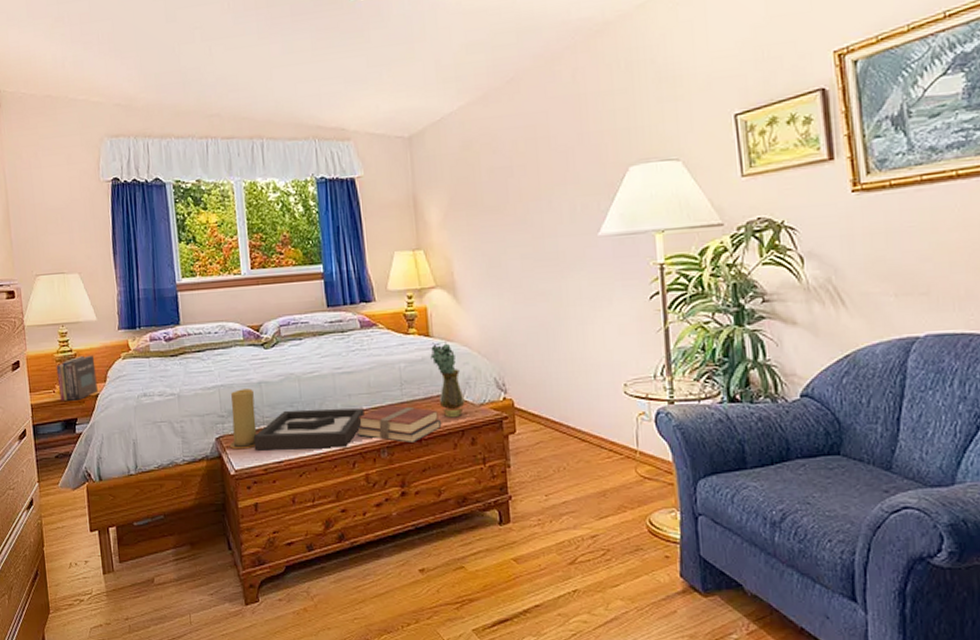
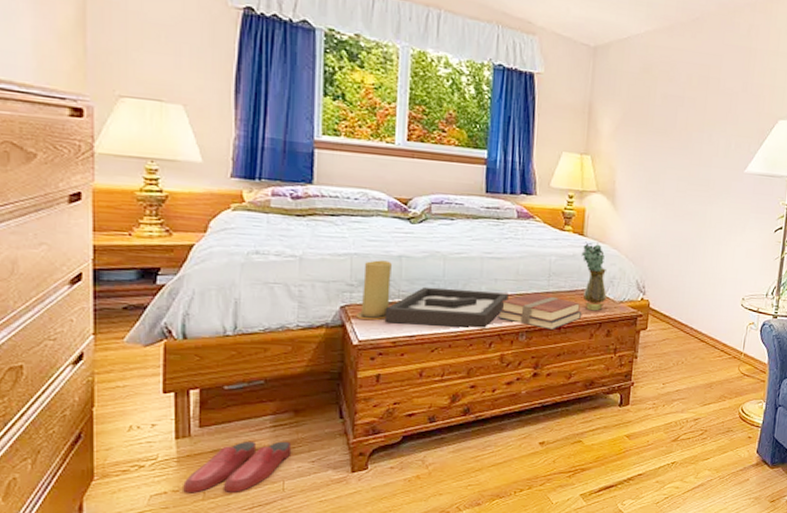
books: present [56,354,98,401] -> none [136,198,194,248]
slippers: none [113,574,193,626] -> present [183,440,292,493]

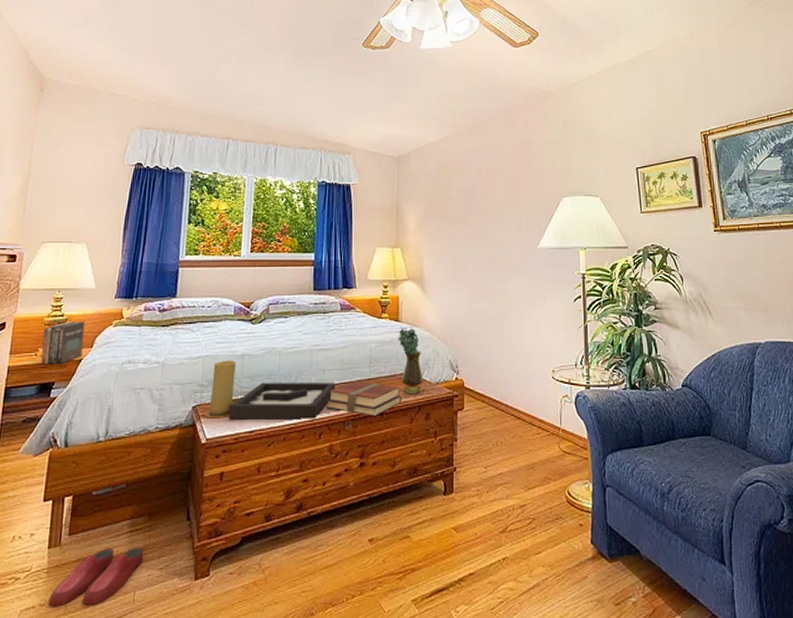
books: none [136,198,194,248] -> present [41,320,86,364]

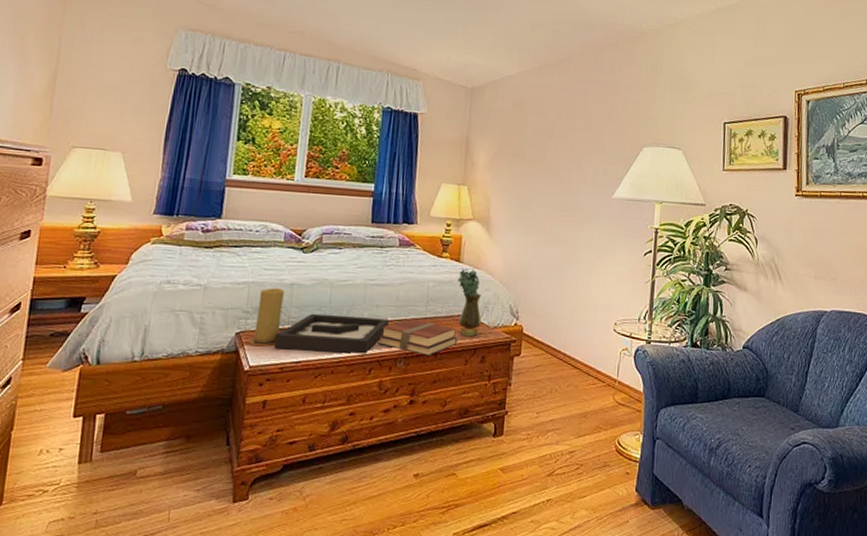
books: present [41,320,86,364] -> none [70,234,121,279]
slippers: present [48,547,144,607] -> none [78,467,181,521]

